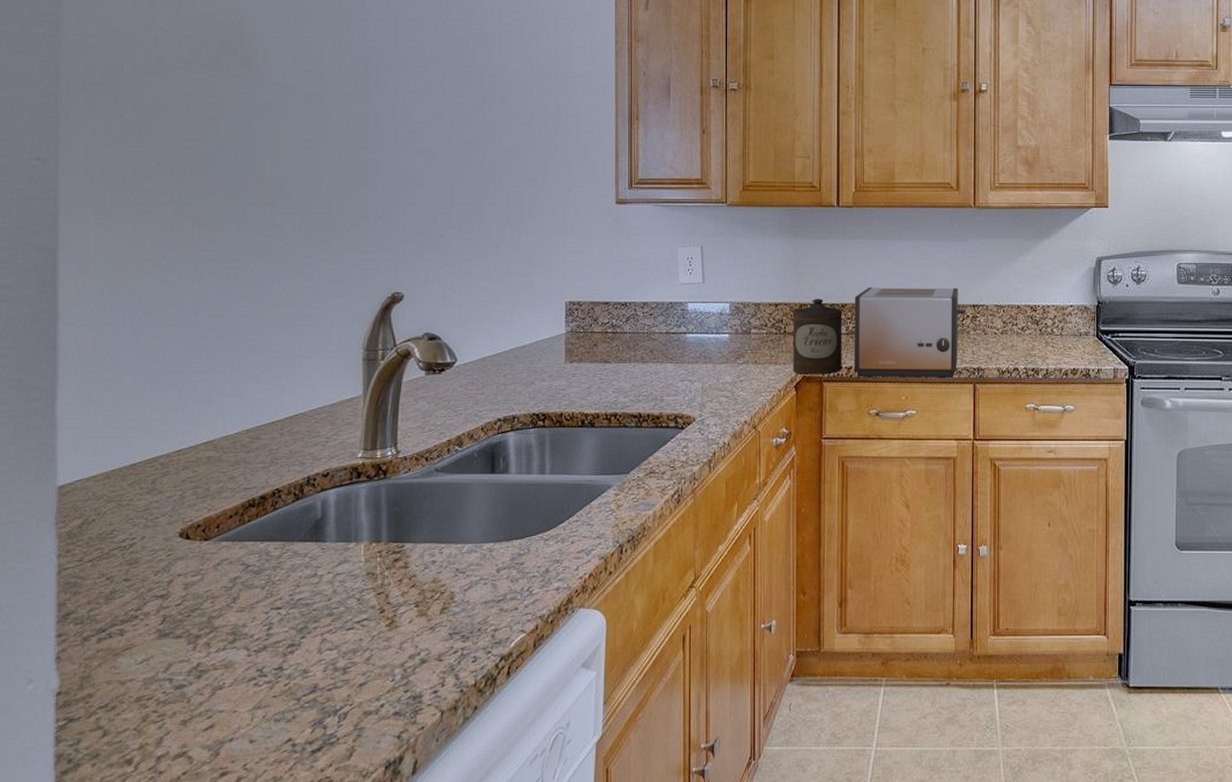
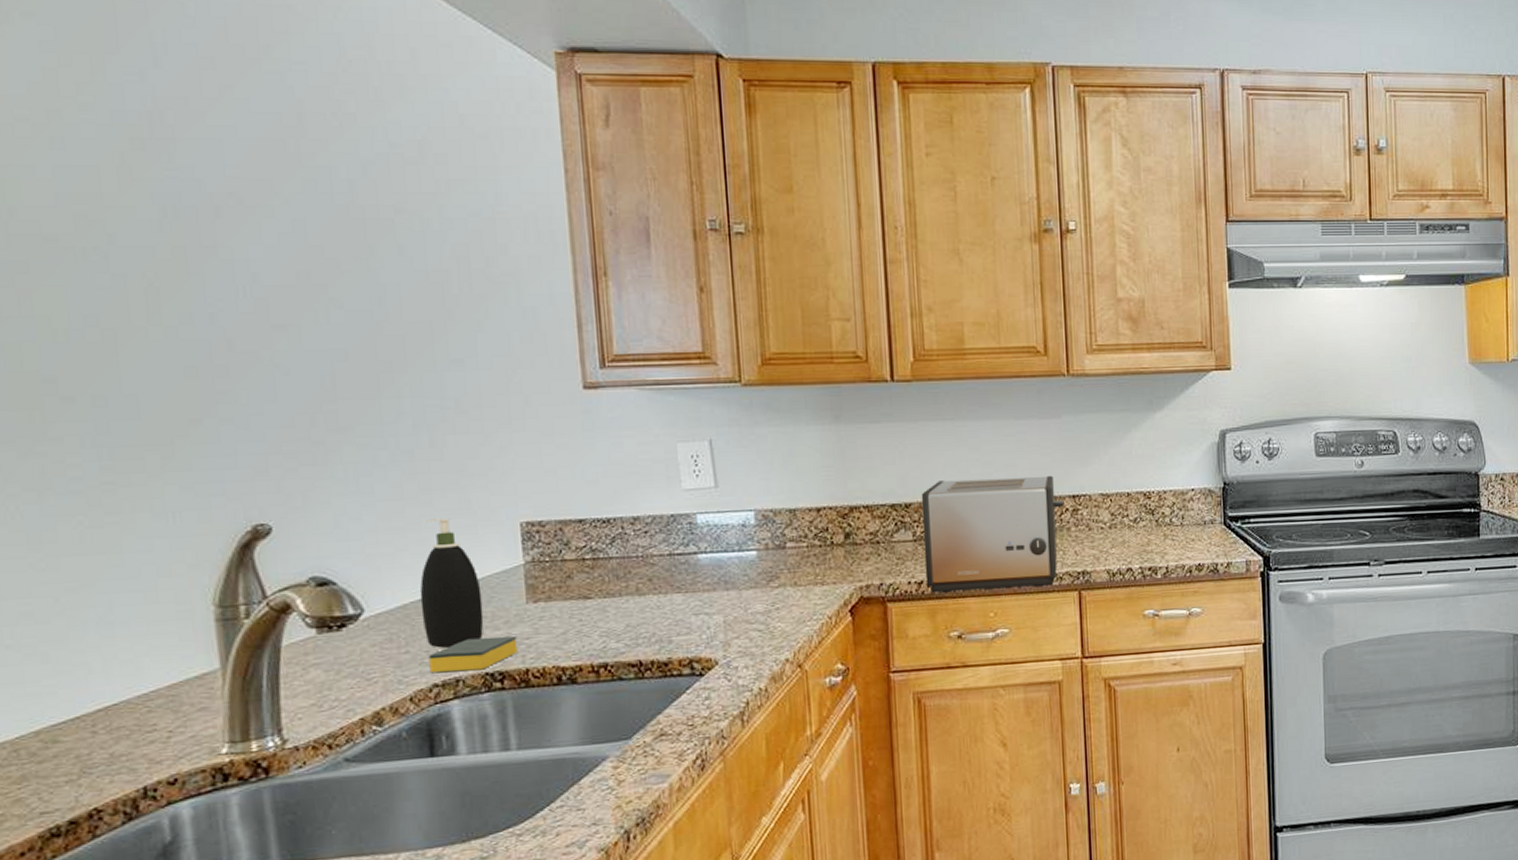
soap dispenser: none [494,295,535,392] -> present [419,517,484,648]
sponge: none [496,386,556,411] -> present [428,636,518,674]
canister: present [792,299,842,375] -> none [840,498,911,595]

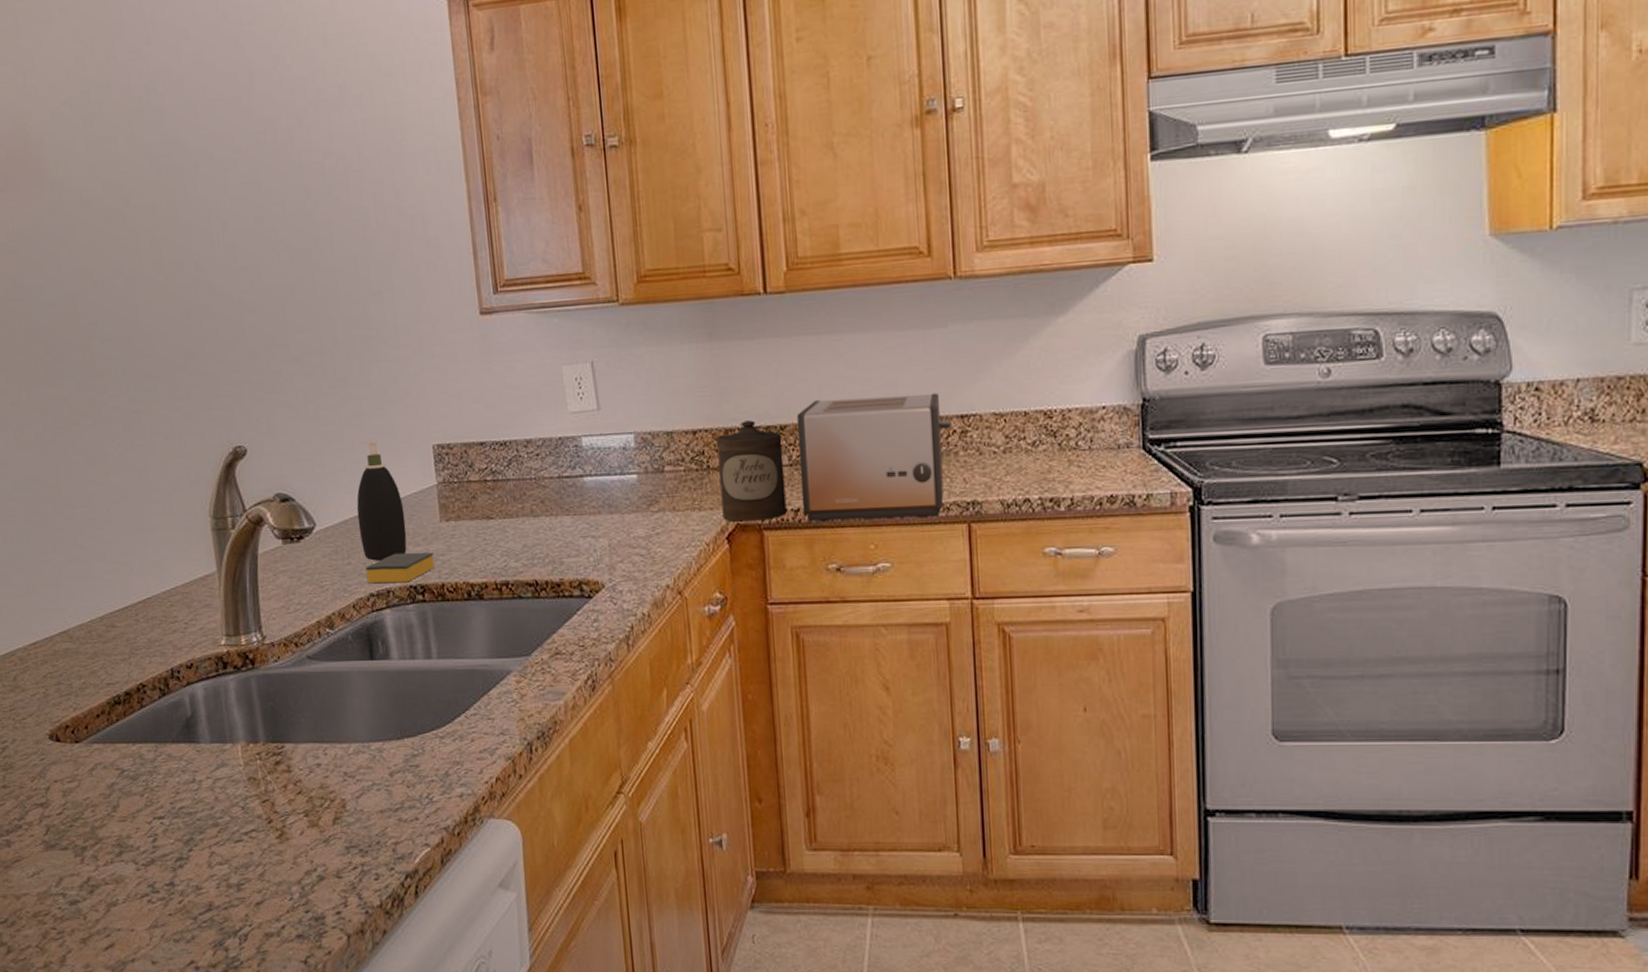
canister: none [840,498,911,595] -> present [716,420,787,522]

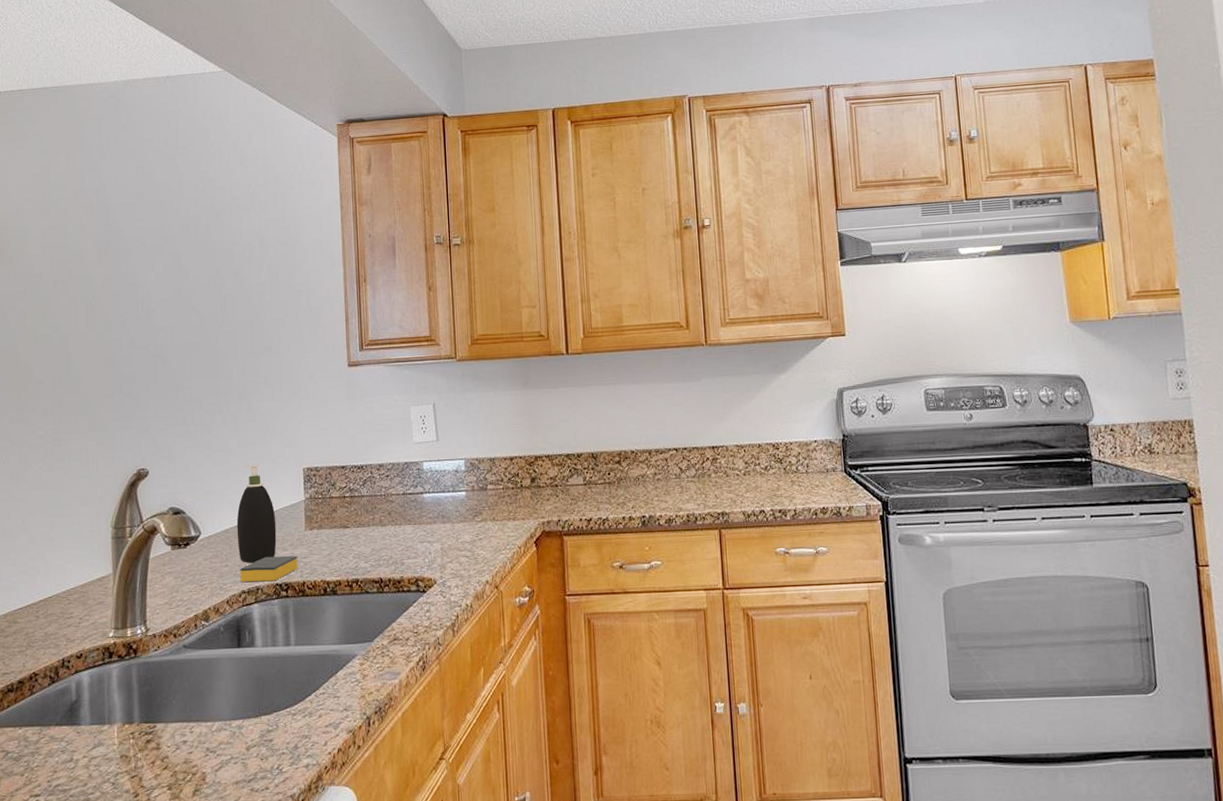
canister: present [716,420,787,522] -> none [528,449,582,529]
toaster: present [796,393,952,523] -> none [589,429,705,530]

